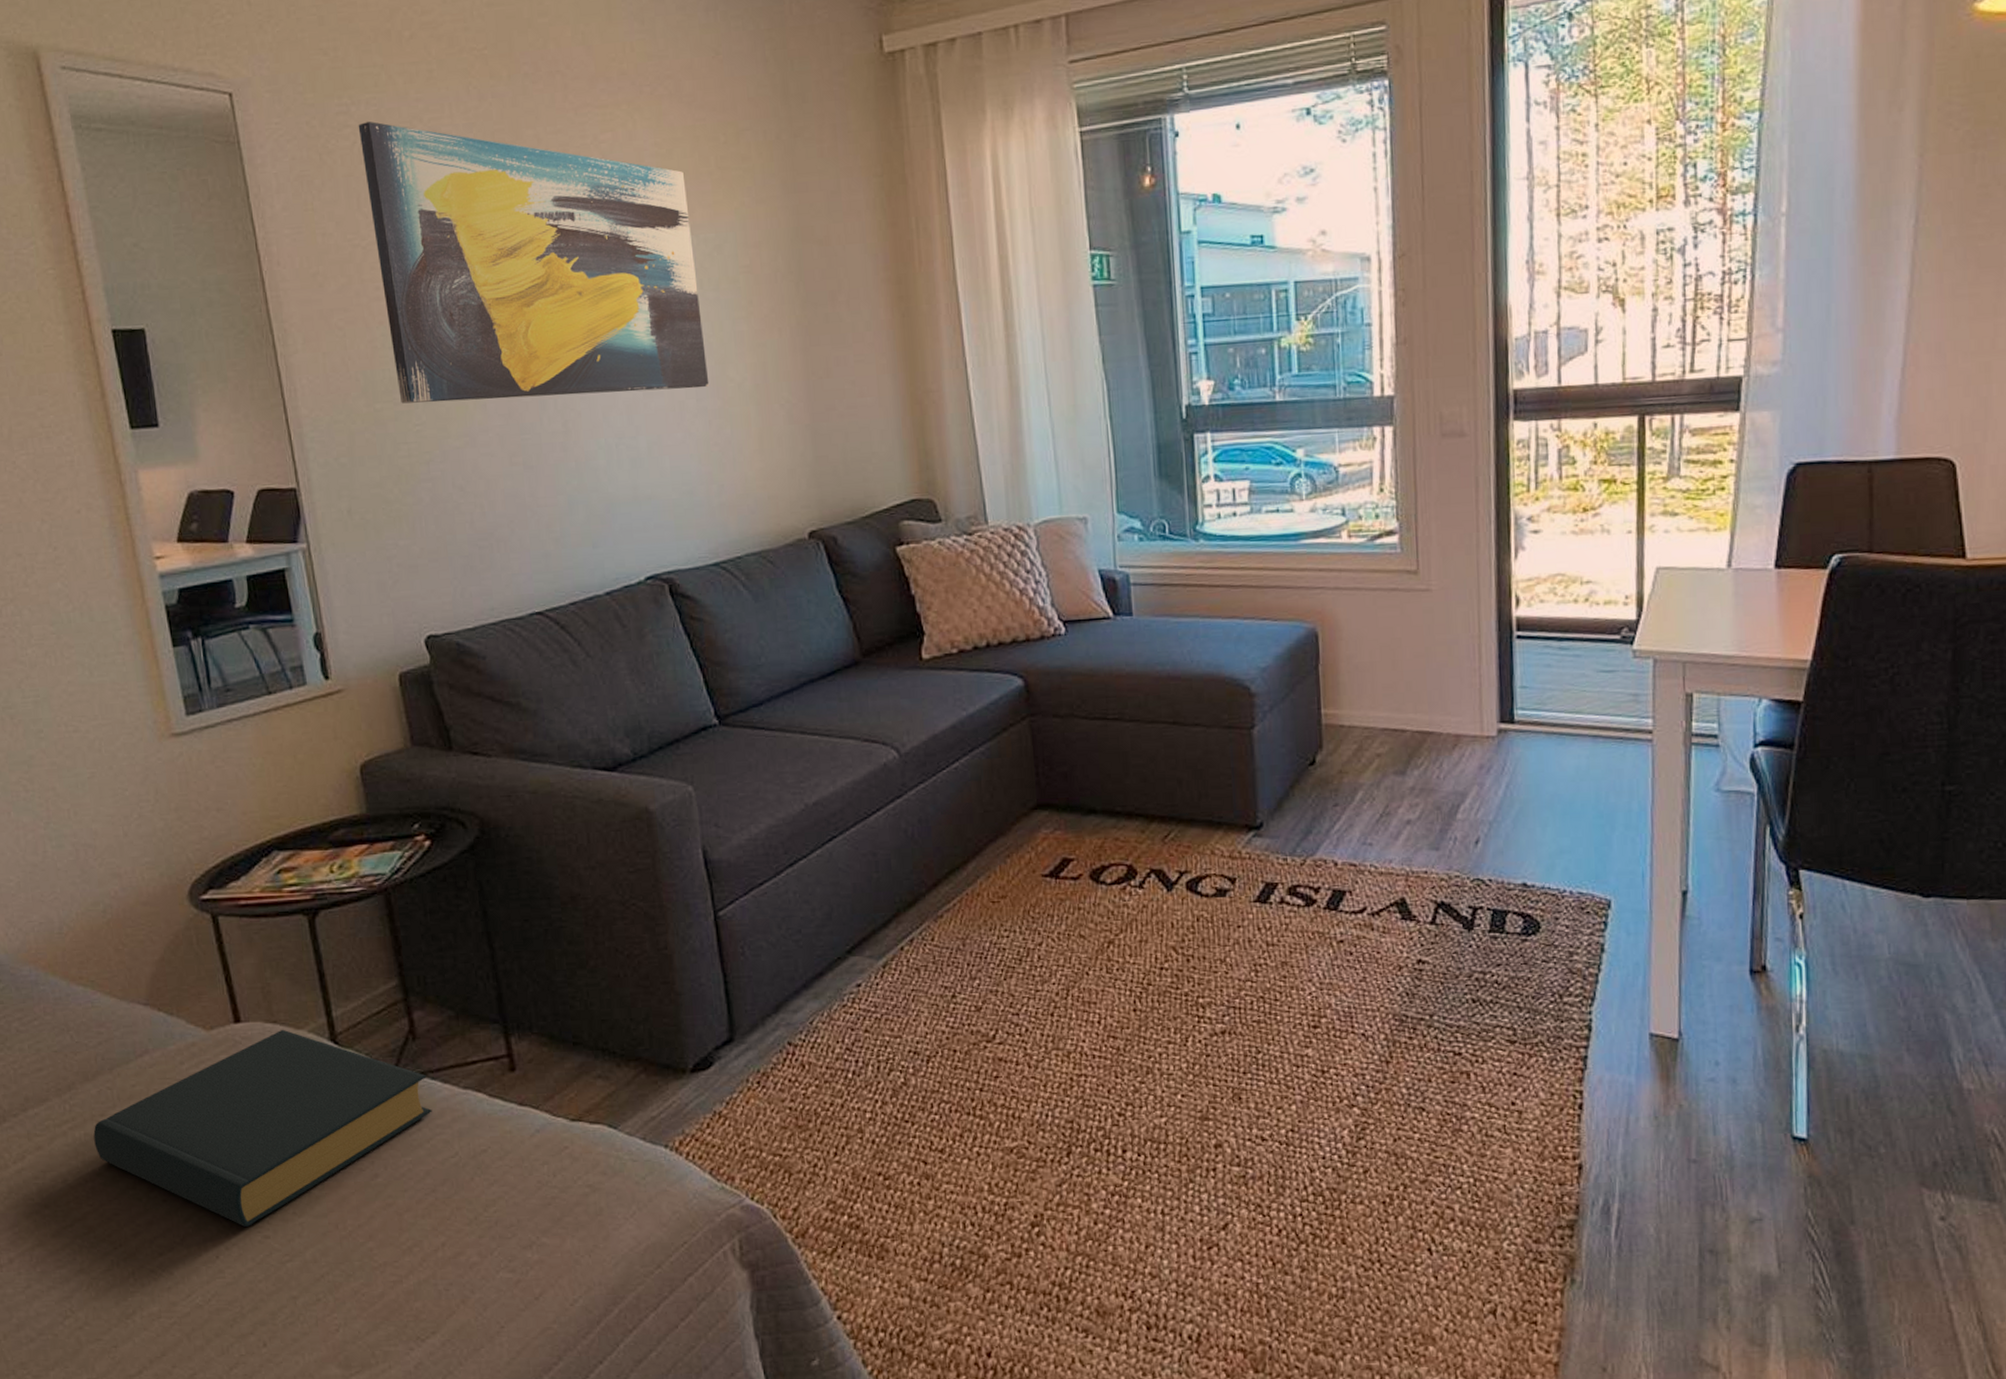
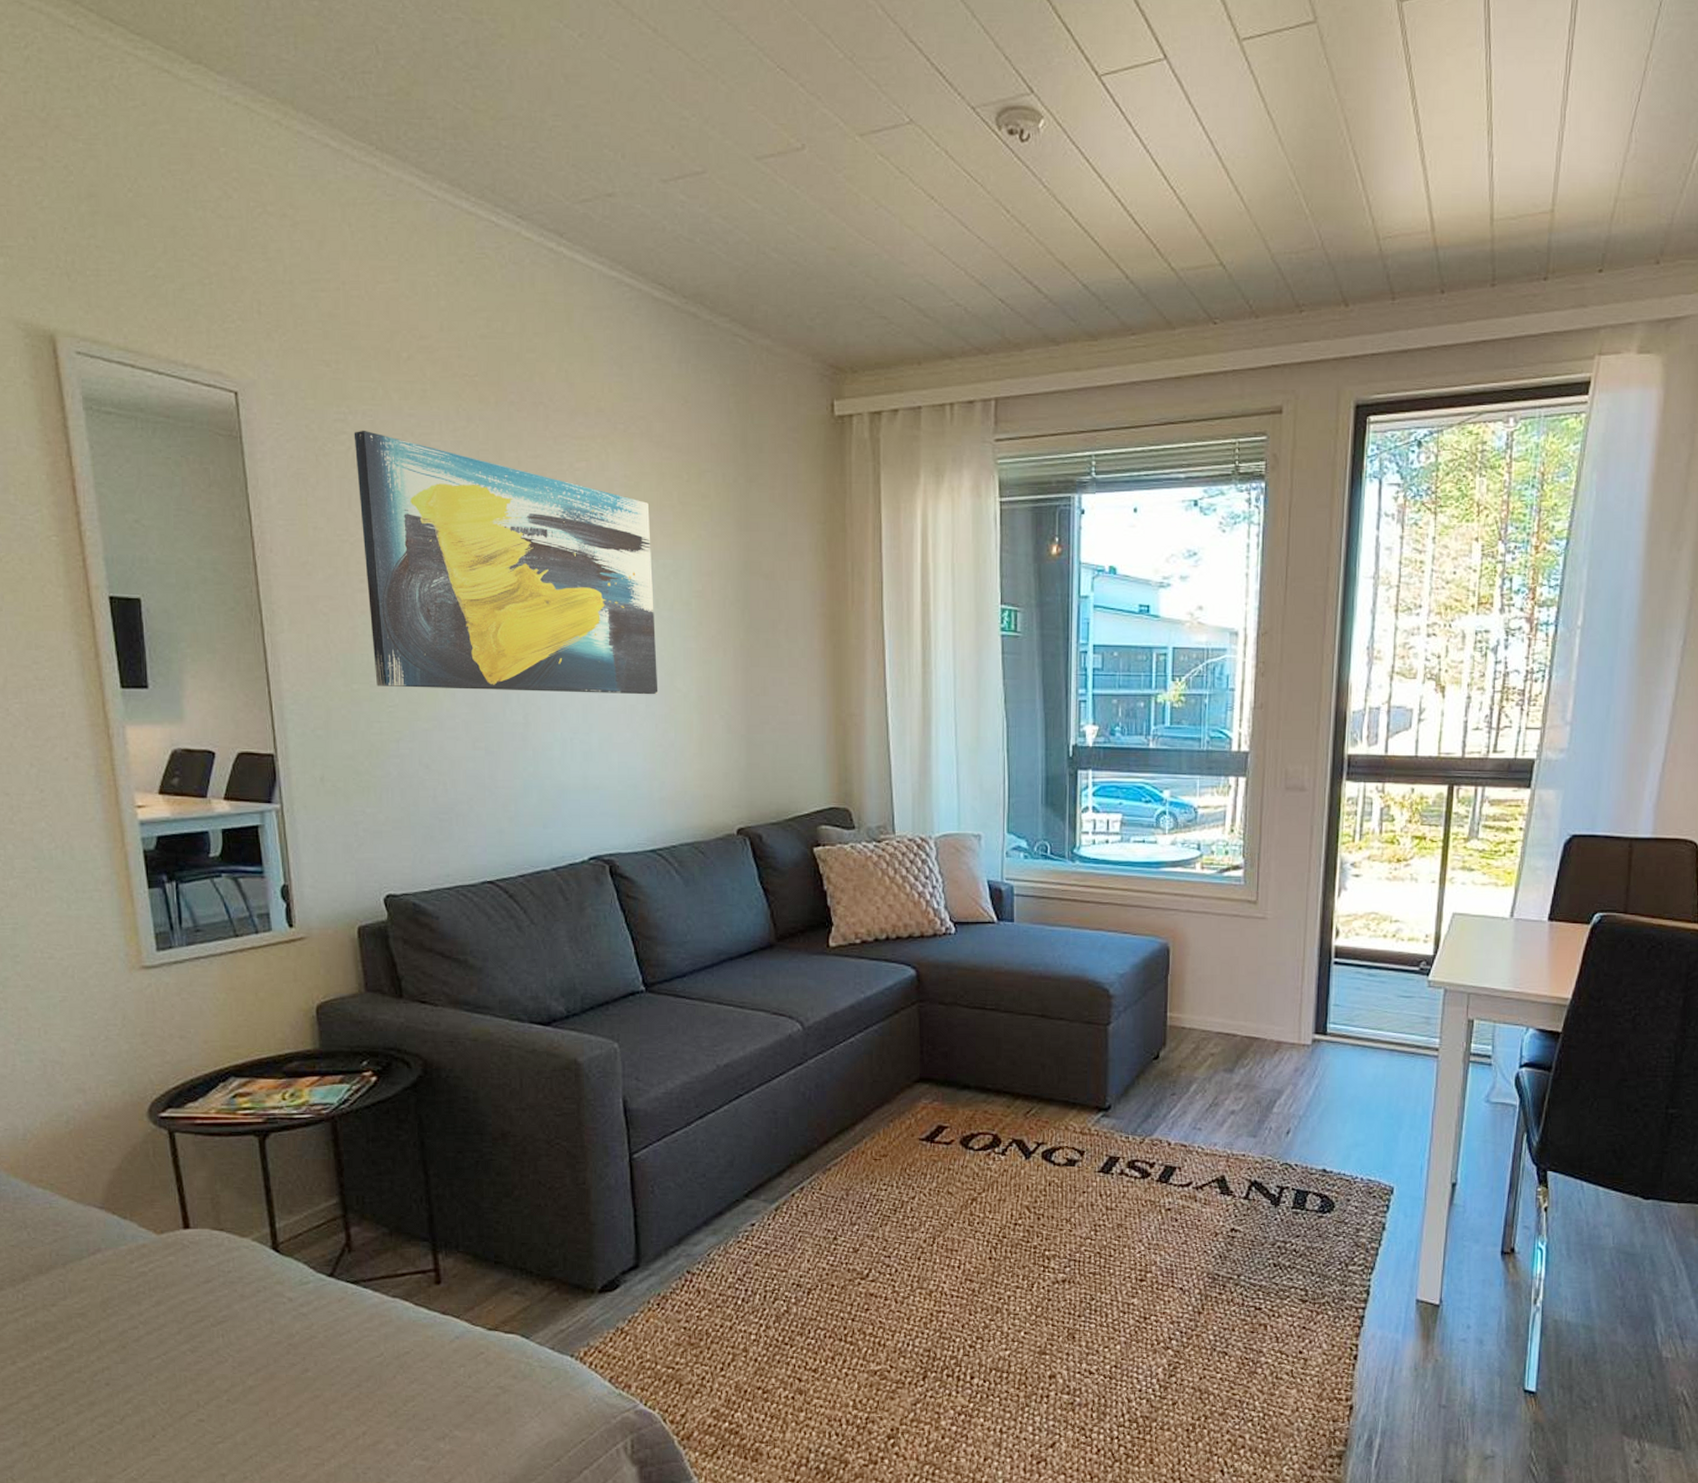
hardback book: present [93,1029,432,1227] -> none [44,1236,362,1410]

